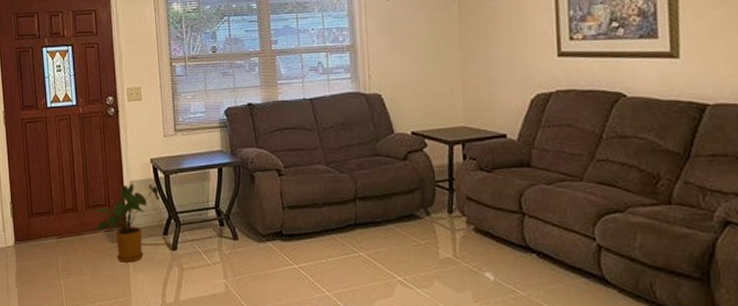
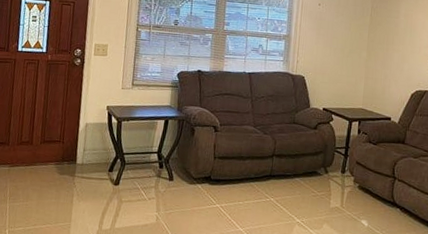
house plant: present [94,183,160,263] -> none [48,126,111,193]

